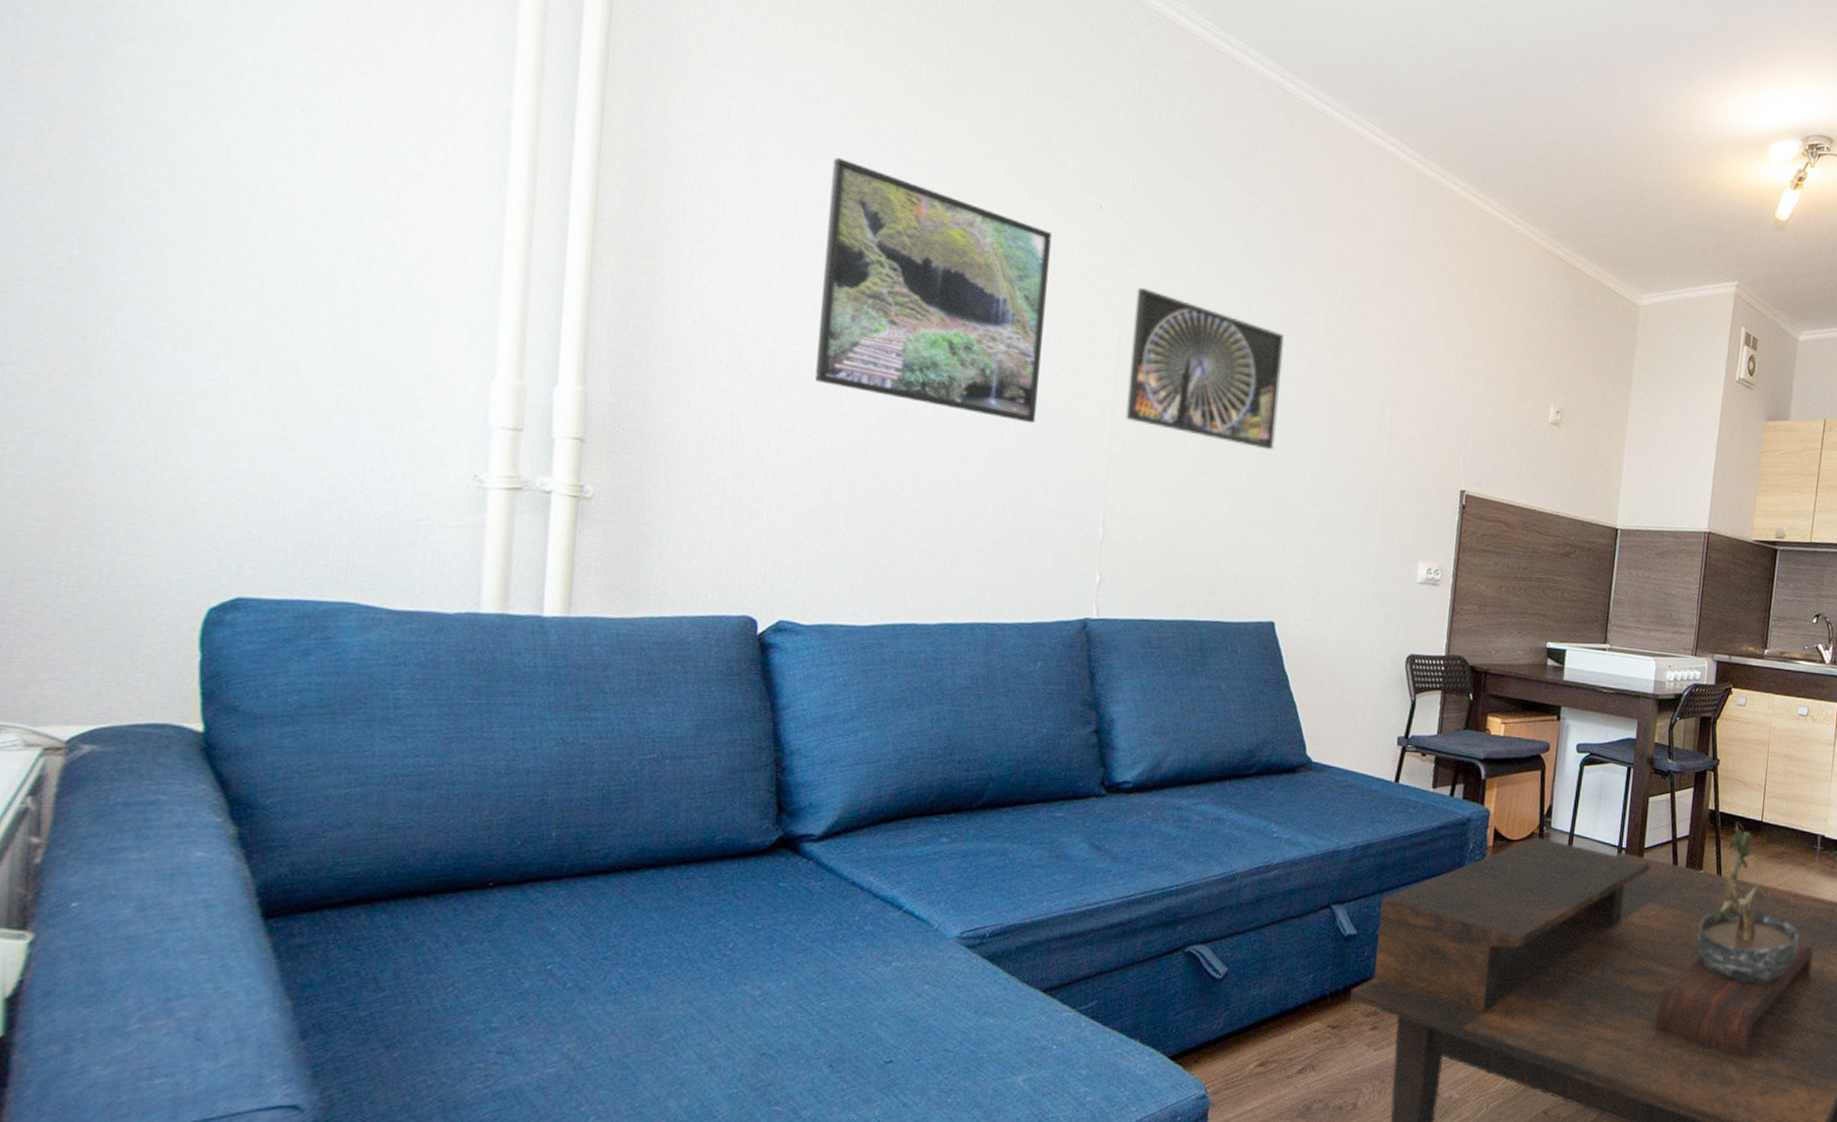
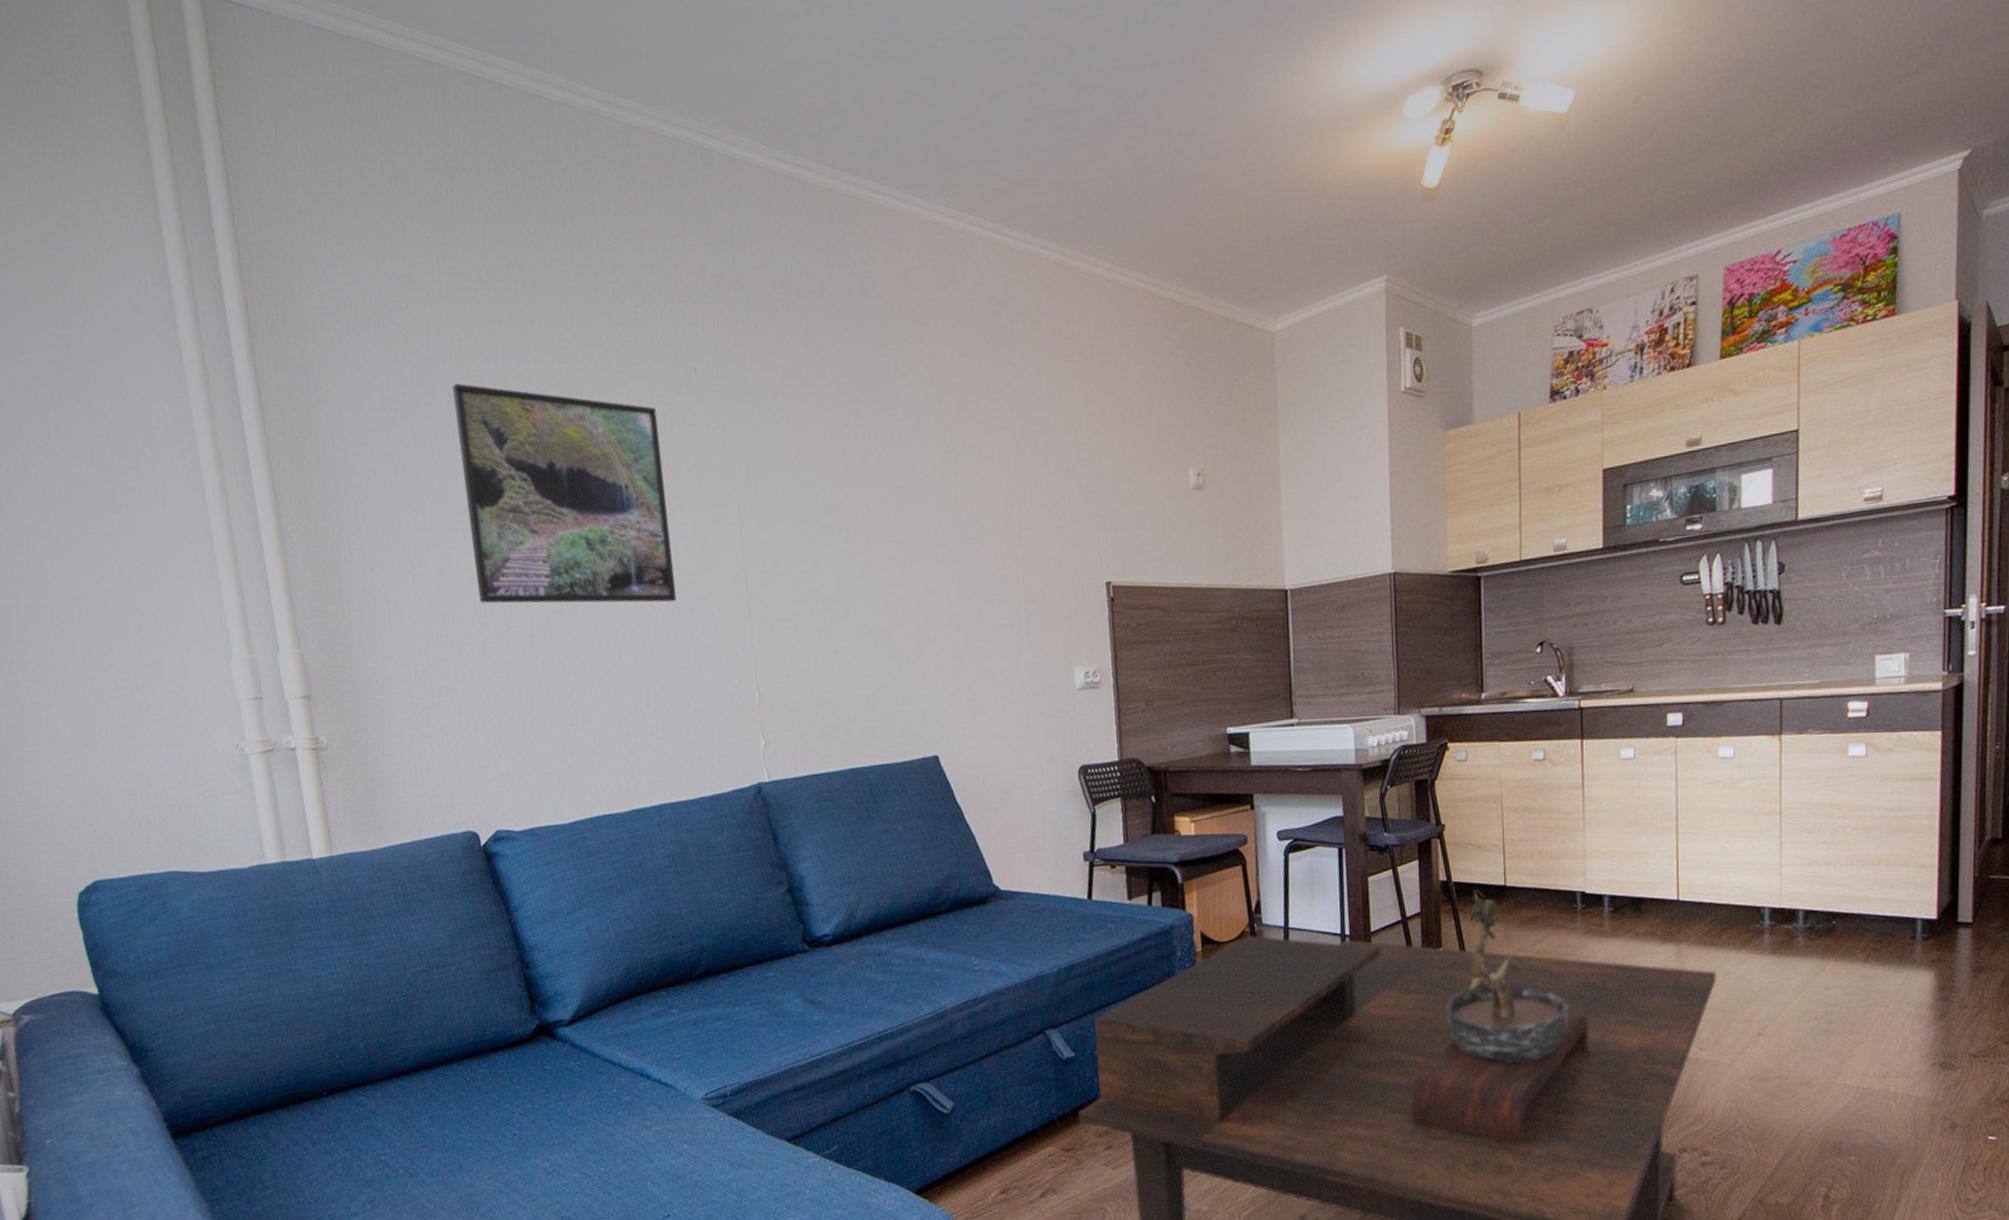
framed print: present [1125,287,1285,450] -> none [745,441,906,582]

